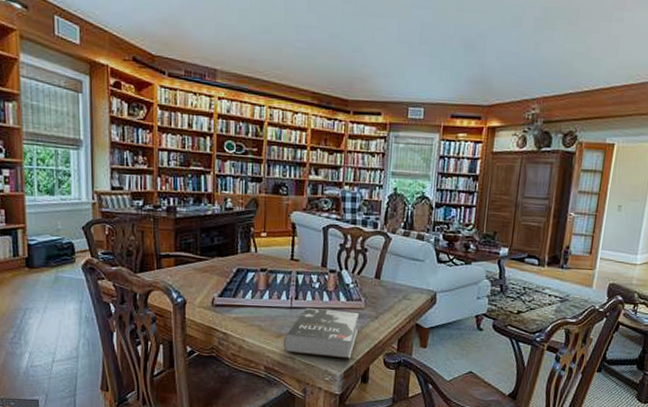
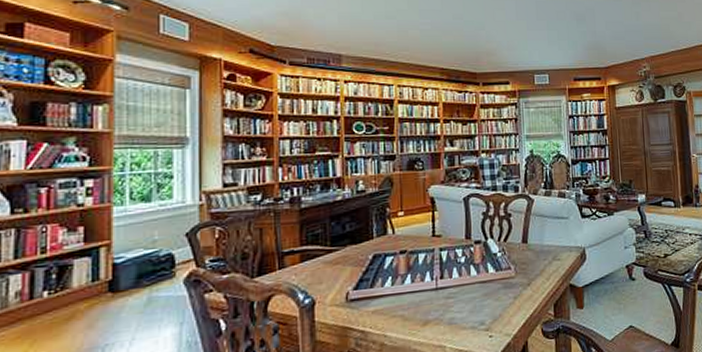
book: present [284,308,360,358] -> none [431,282,511,341]

